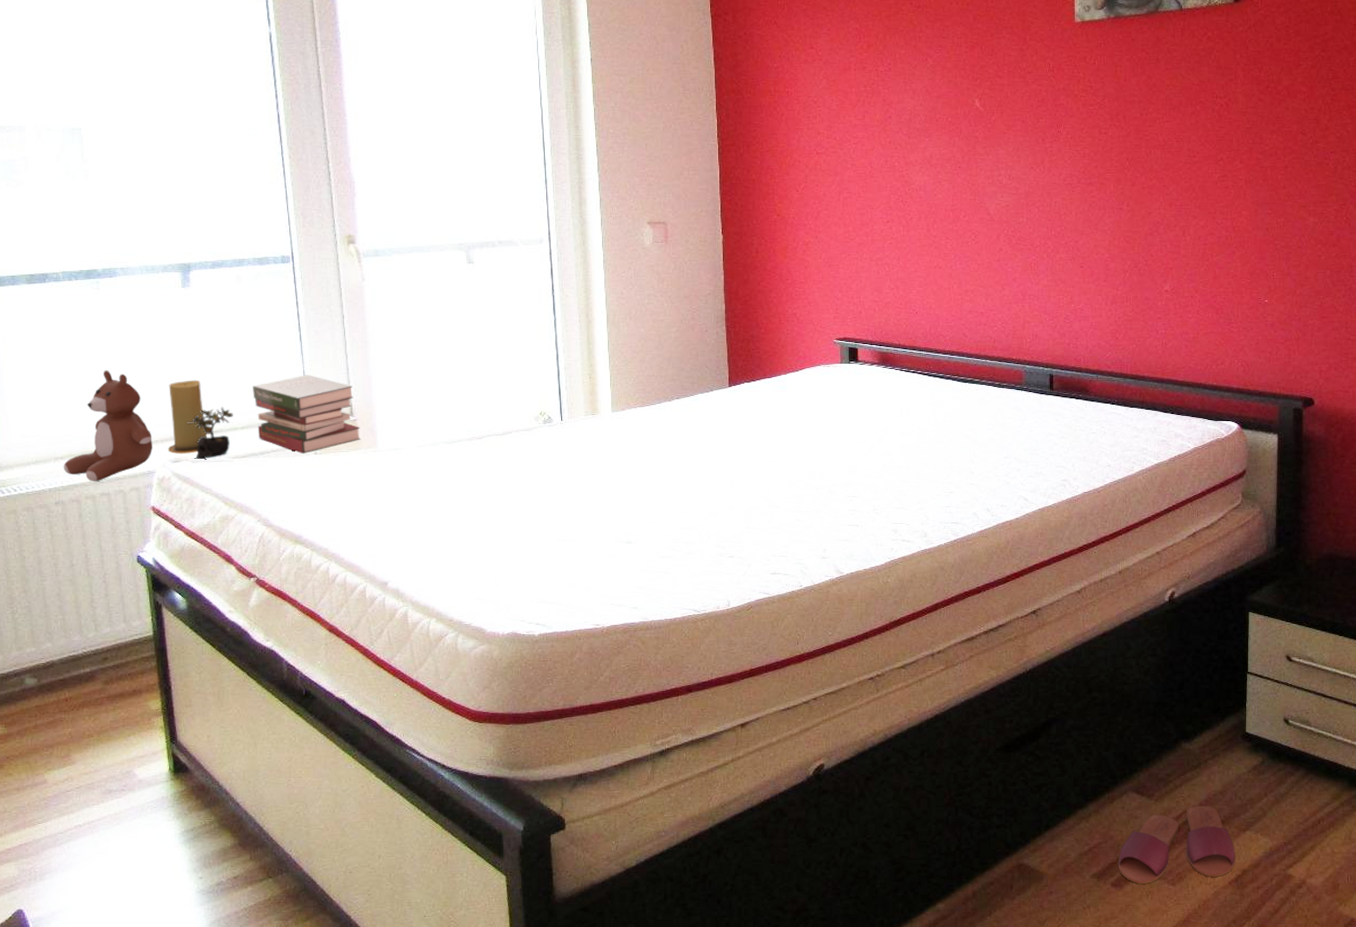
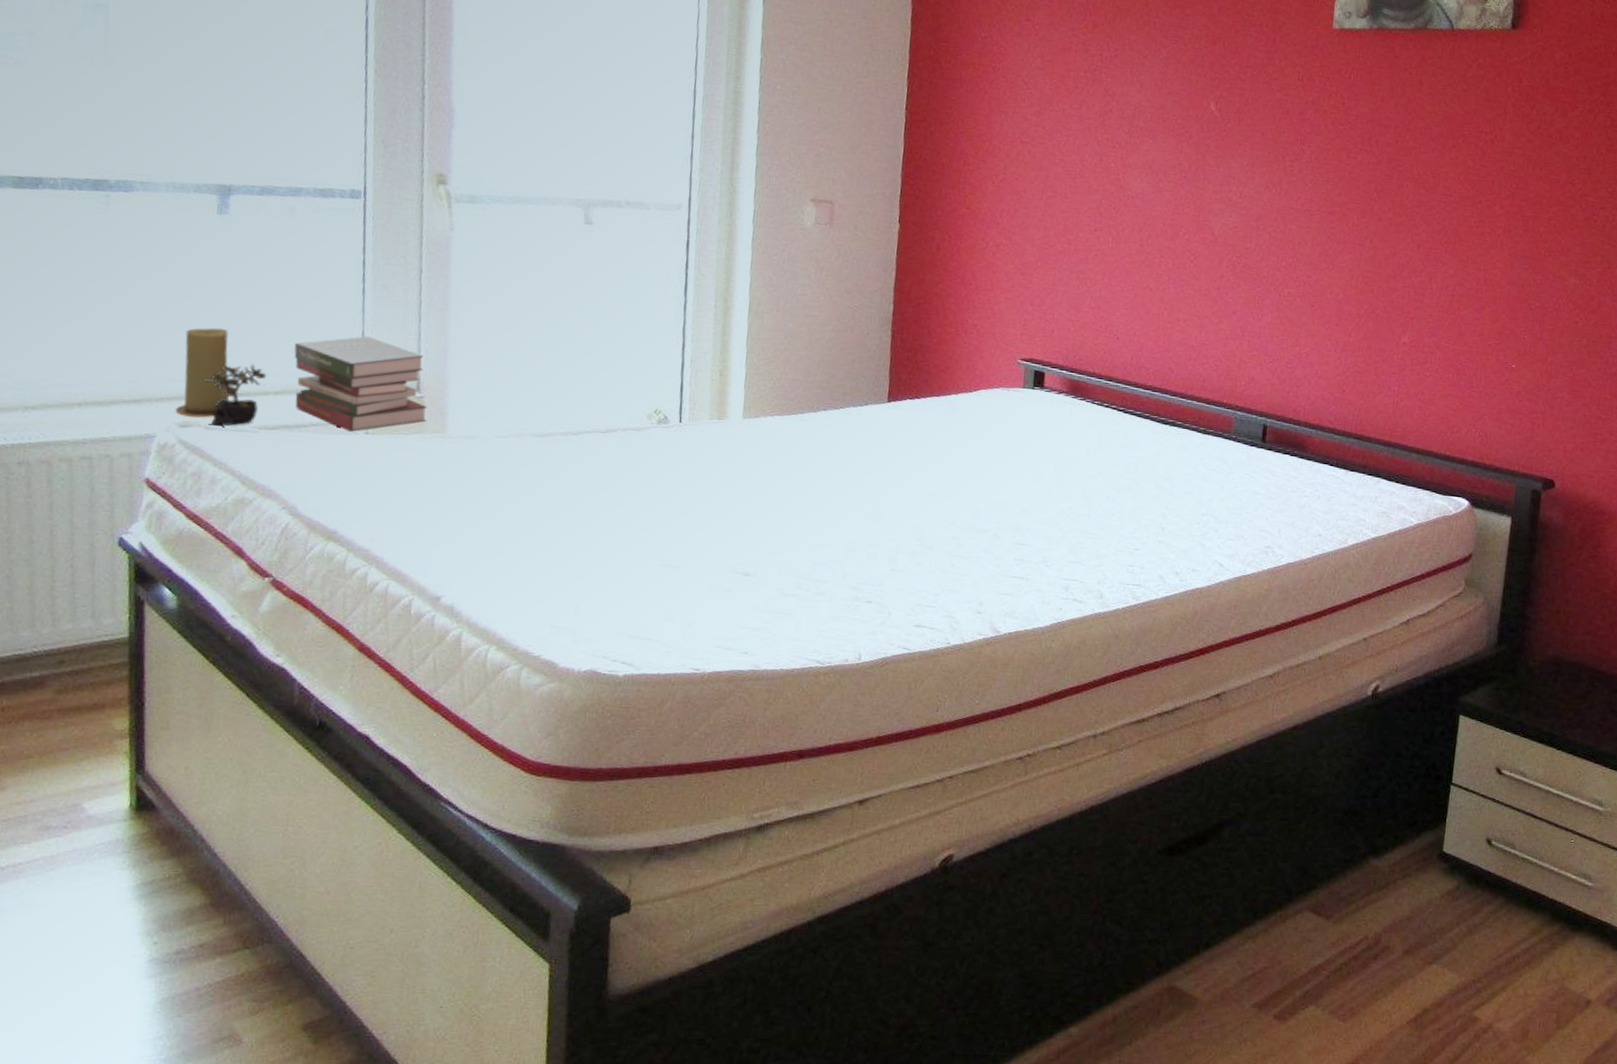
teddy bear: present [63,370,152,482] -> none [33,304,157,442]
slippers: present [1118,805,1236,884] -> none [1284,931,1418,1018]

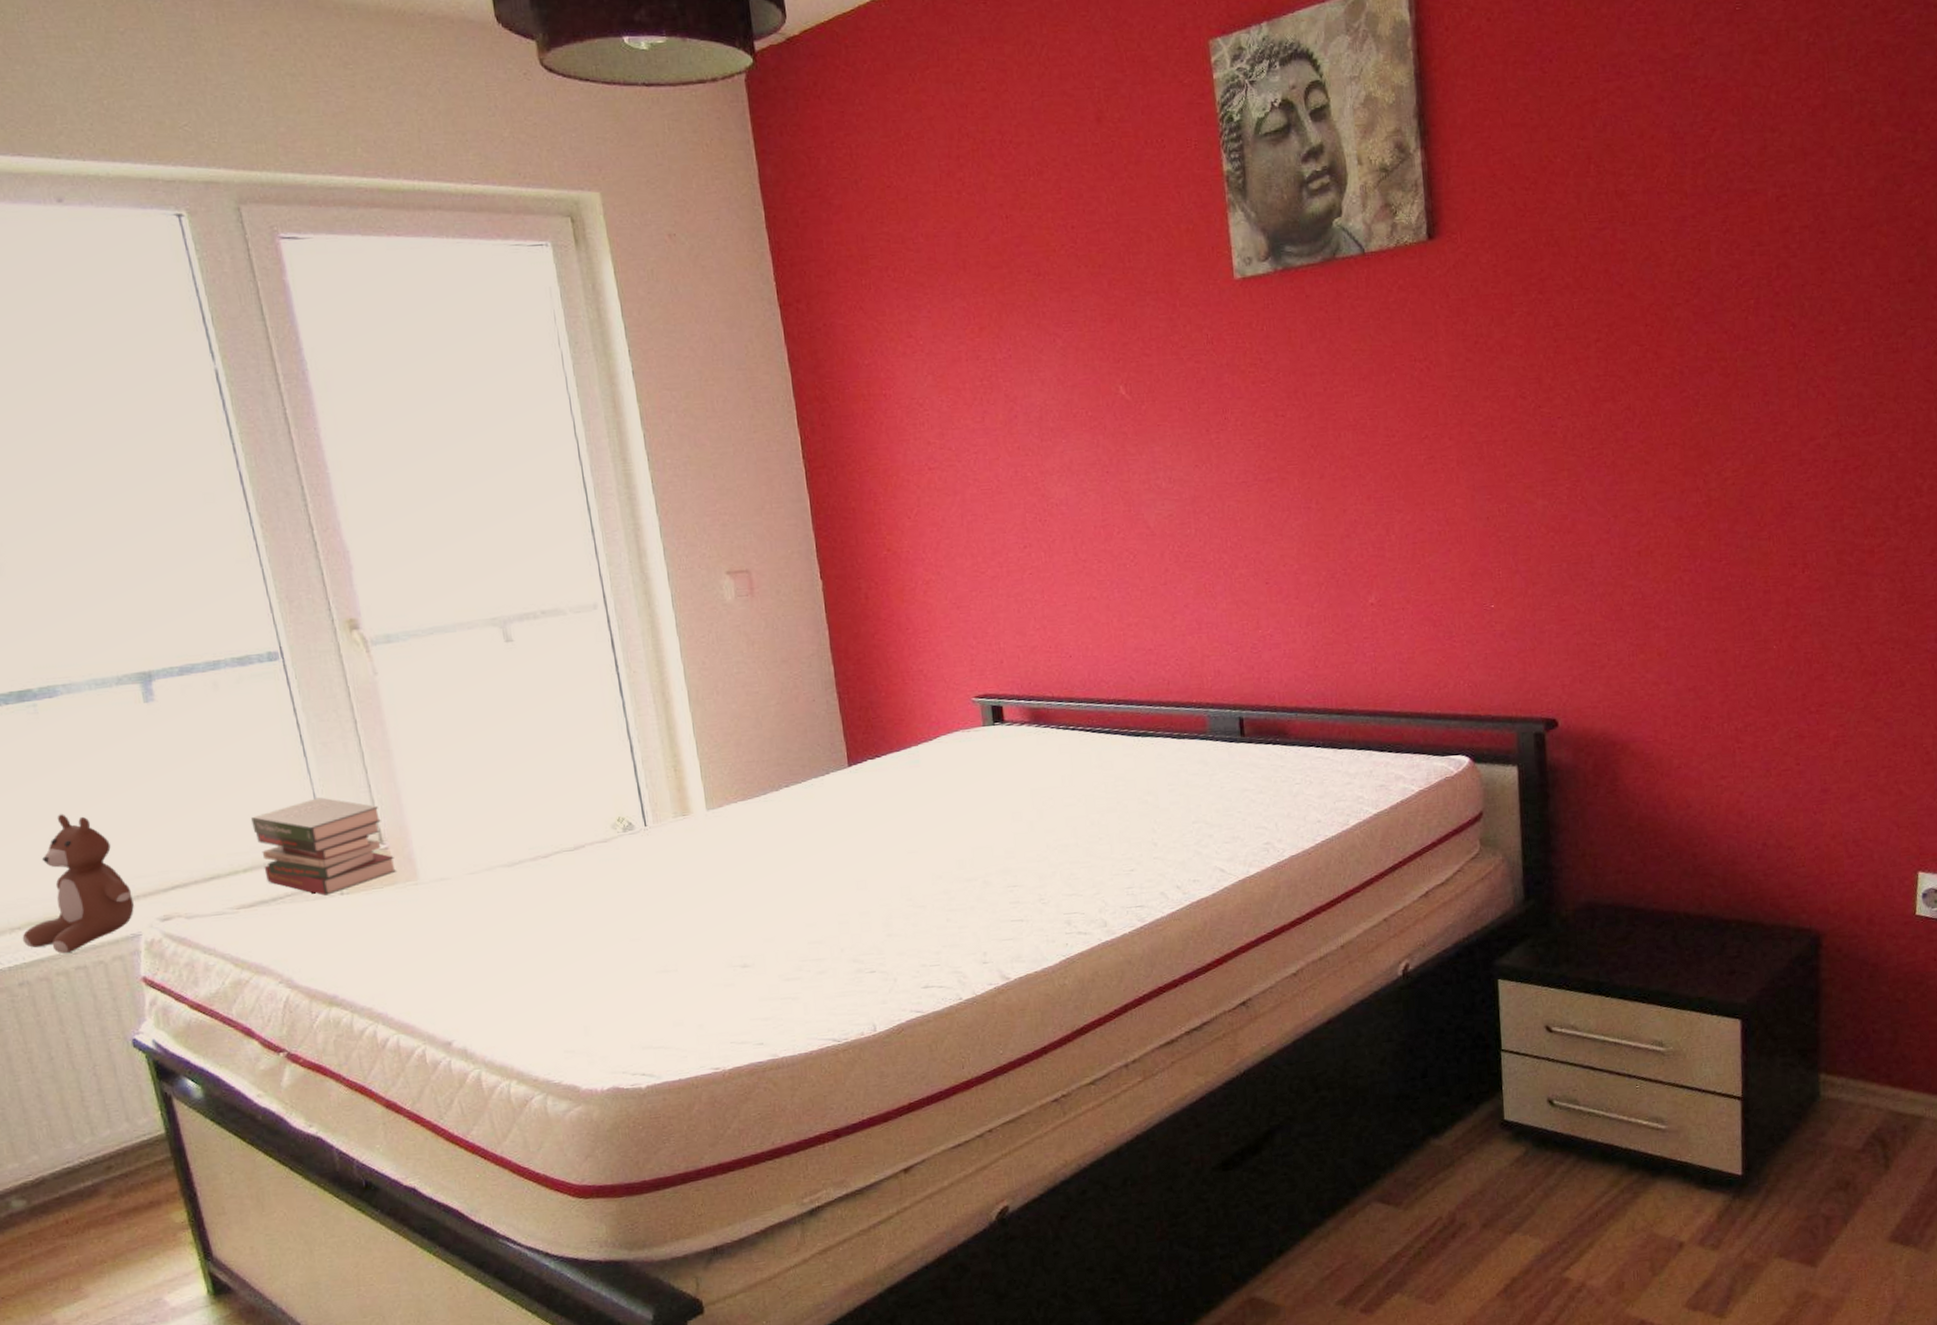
teddy bear: none [33,304,157,442] -> present [22,814,134,954]
candle: present [175,327,230,417] -> none [143,816,203,909]
succulent plant: present [203,364,266,426] -> none [172,846,232,914]

